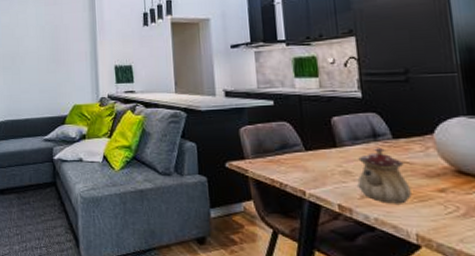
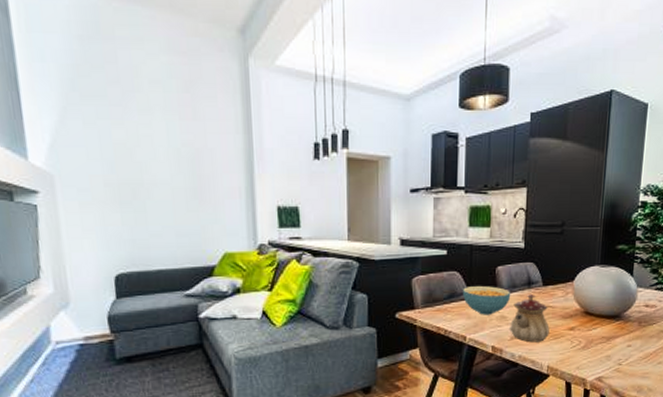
cereal bowl: none [296,138,354,169] -> present [463,286,511,315]

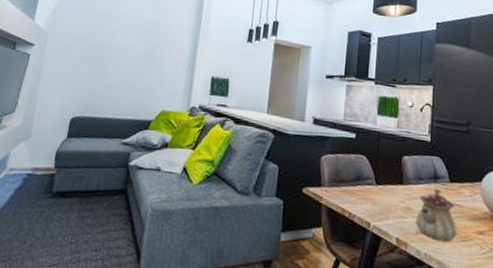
cereal bowl: present [463,286,511,315] -> none [369,172,417,204]

